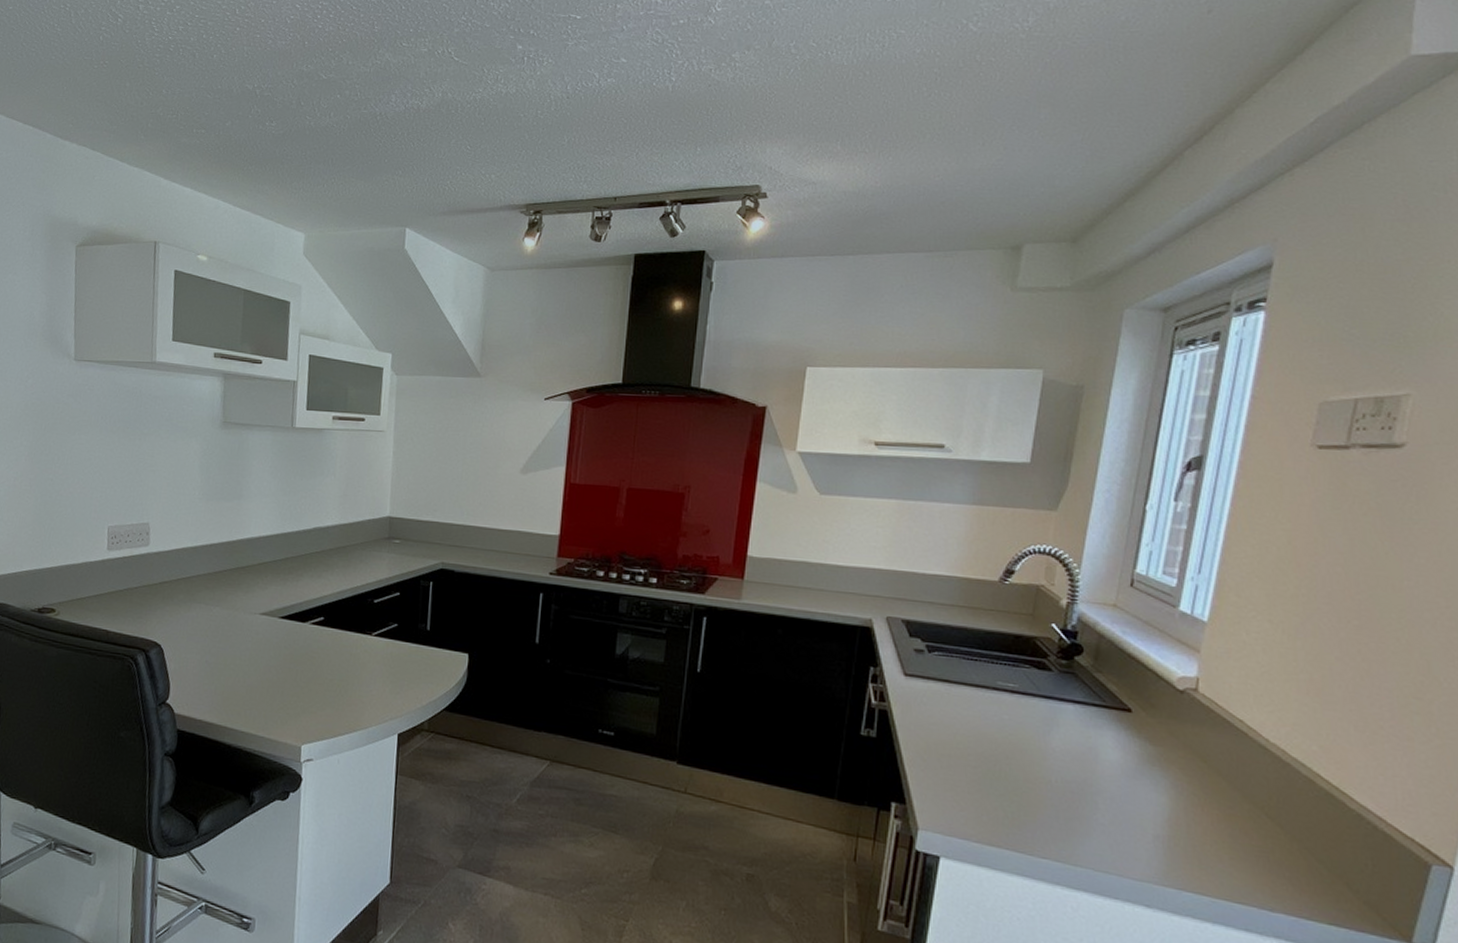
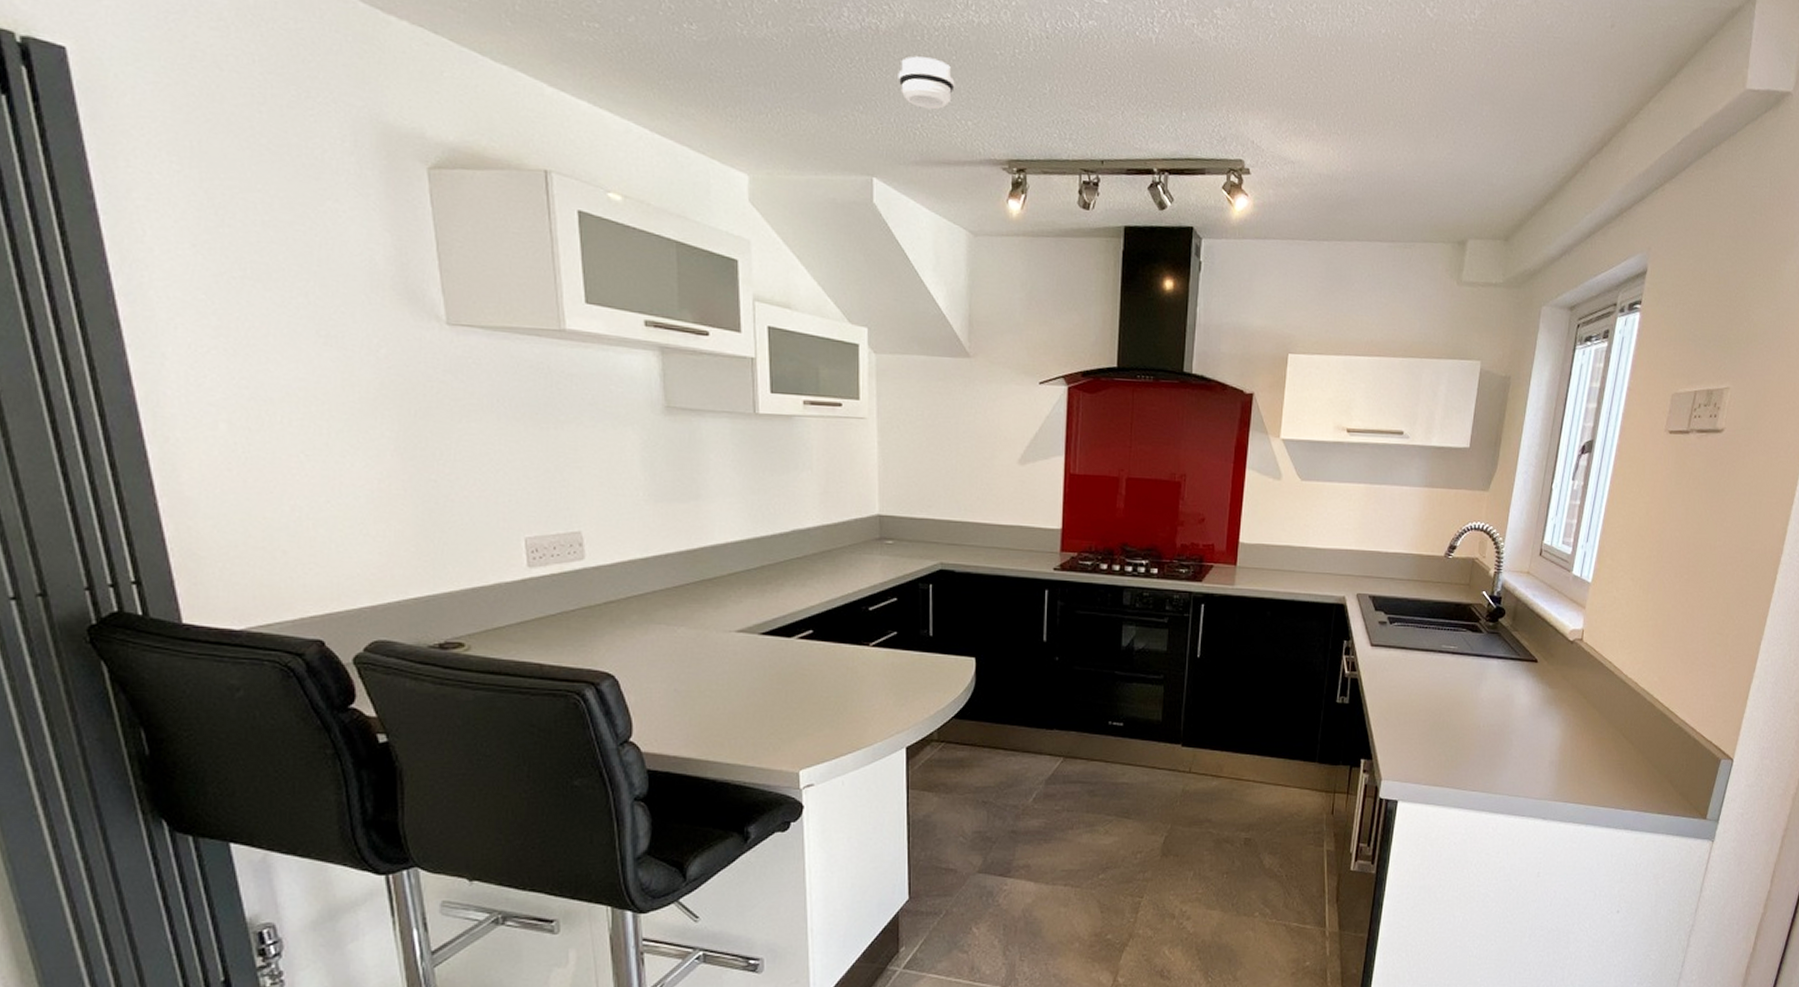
smoke detector: none [433,126,482,168] -> present [898,56,955,109]

